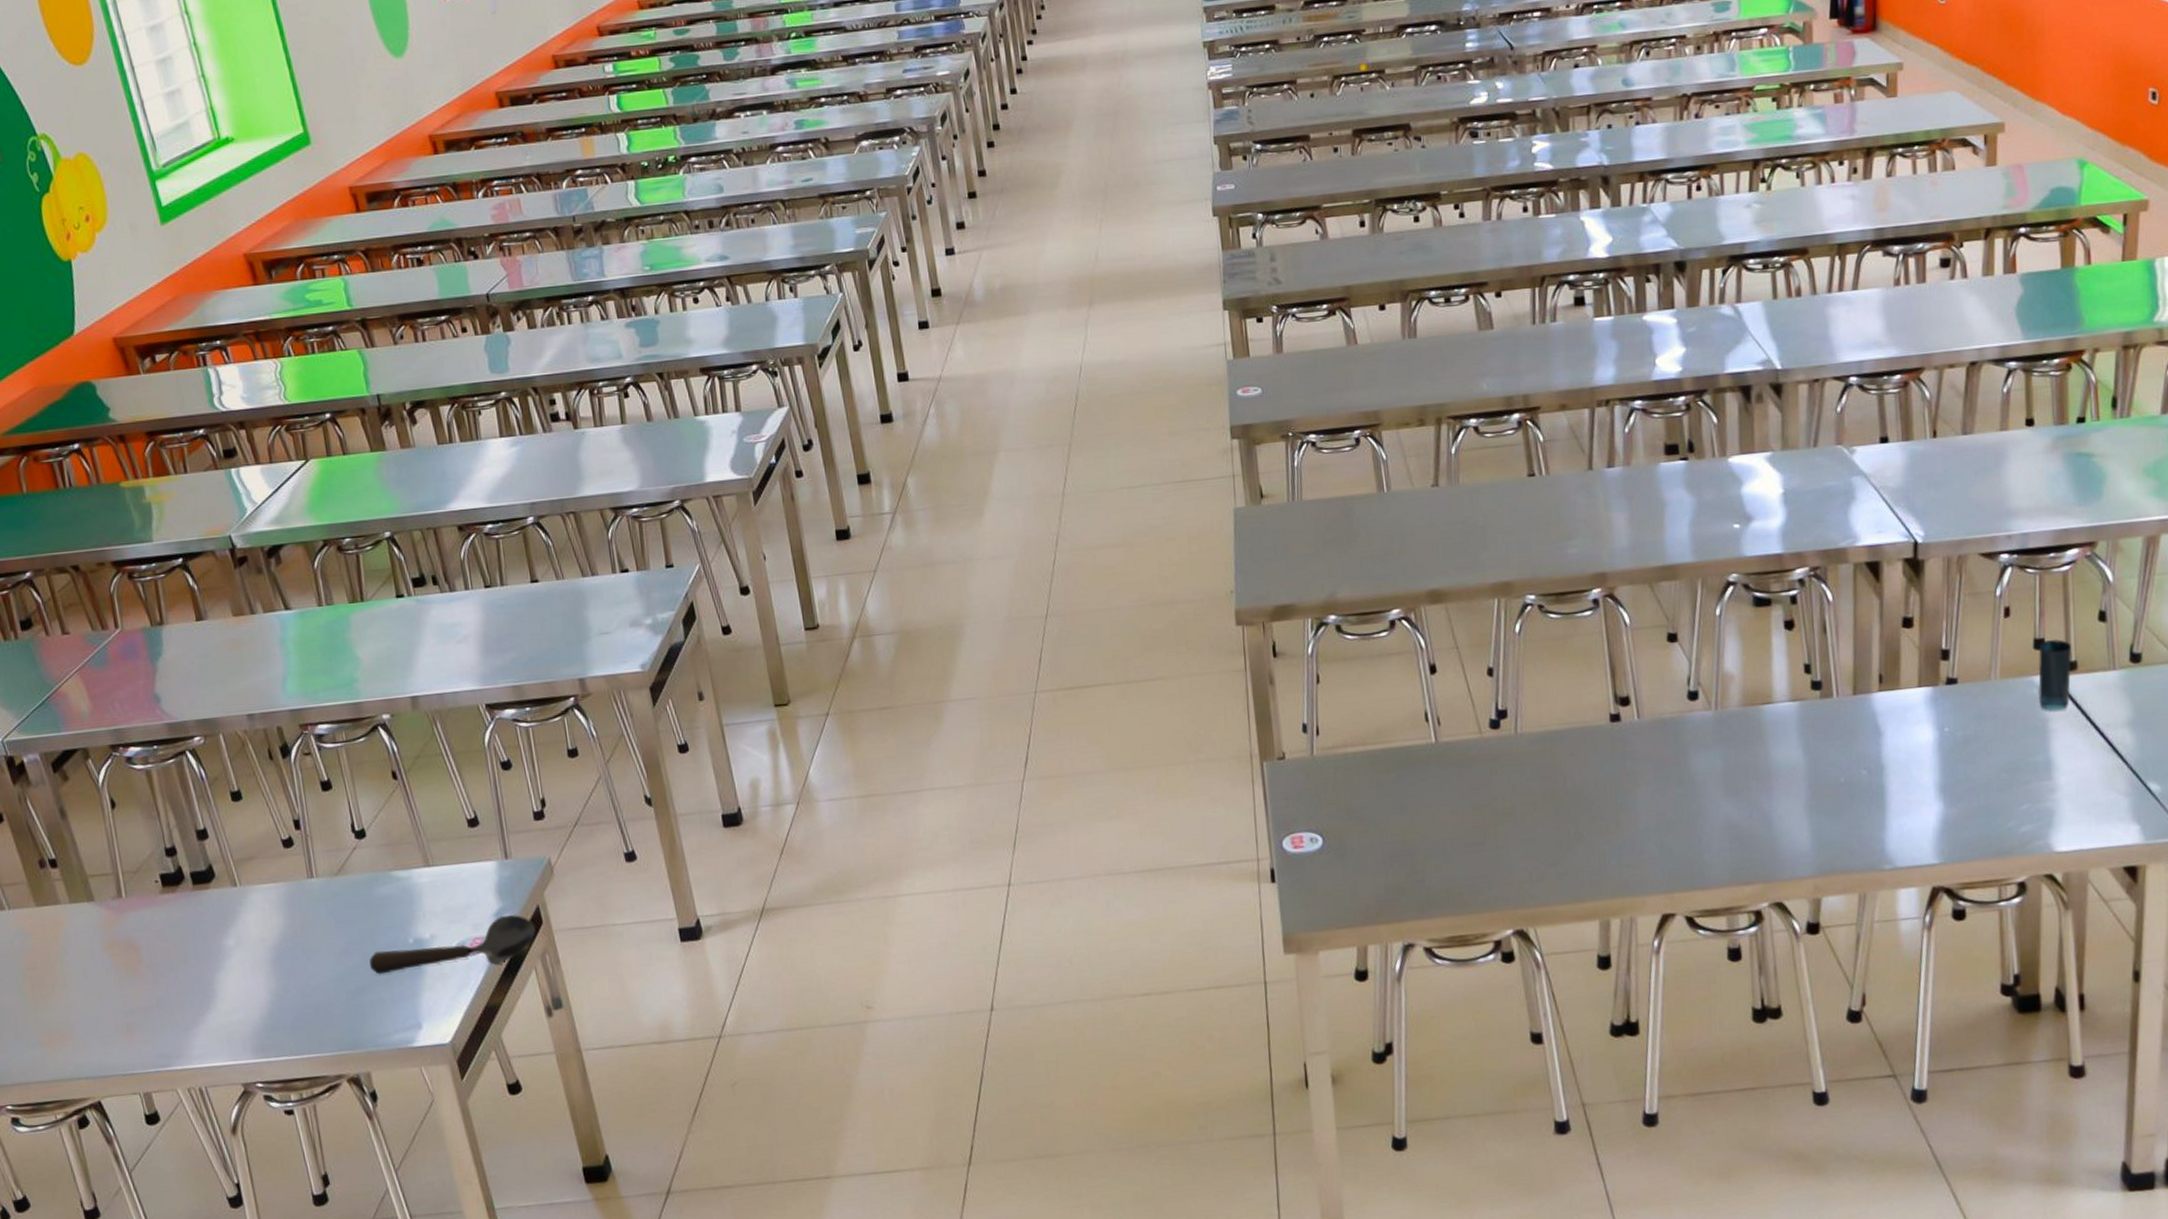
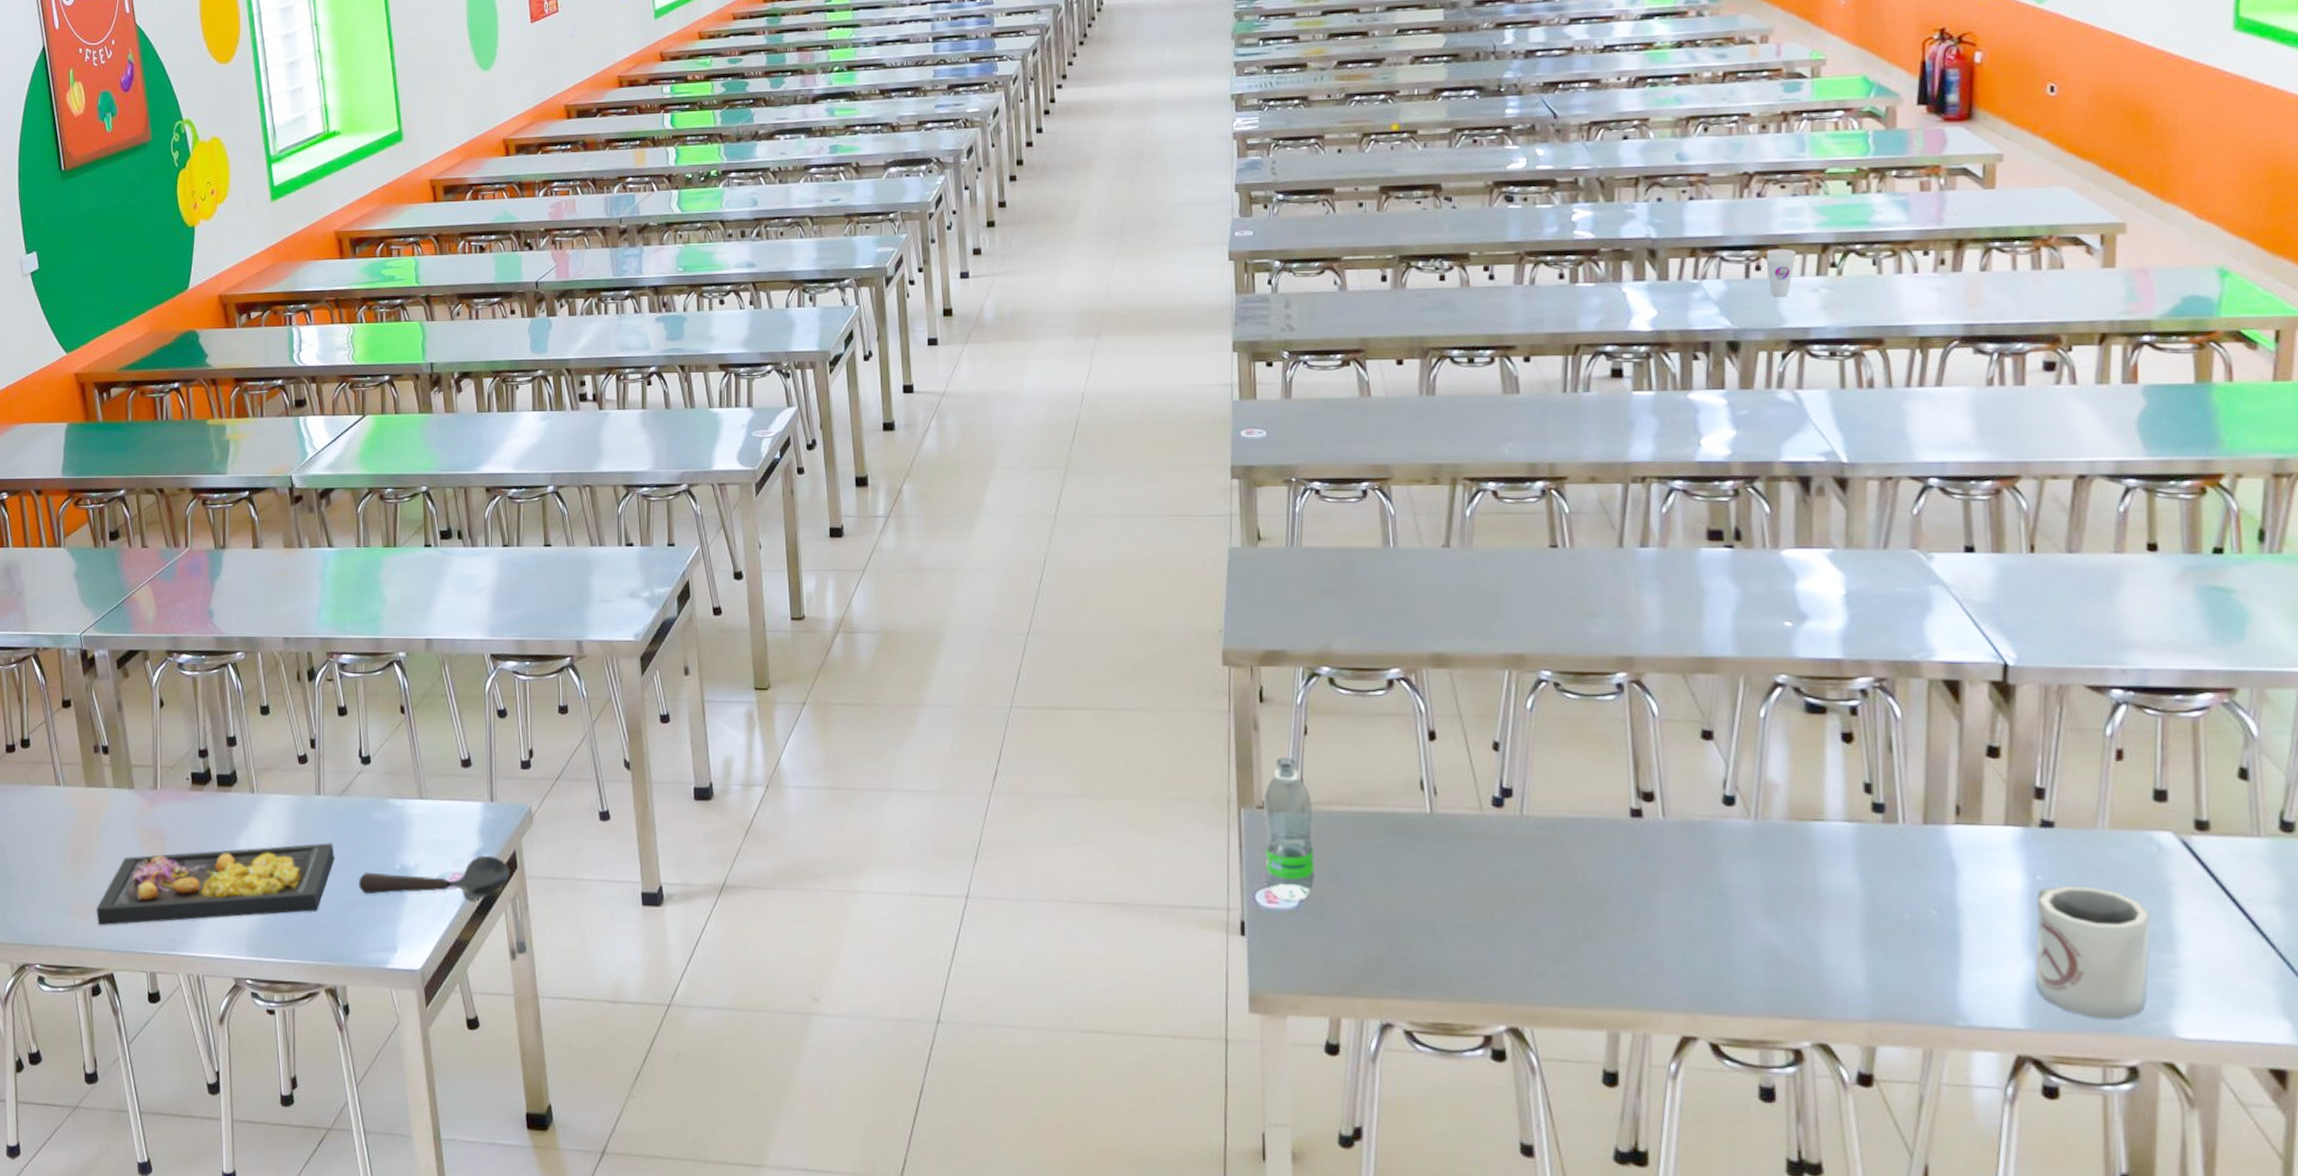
food tray: none [69,927,339,1052] -> present [96,843,335,925]
bottle: none [1283,707,1335,844] -> present [1264,757,1314,901]
cup: none [1705,167,1731,215] -> present [1766,248,1796,297]
cup: none [1945,731,2034,845] -> present [2035,885,2151,1019]
cup: present [2038,638,2072,712] -> none [2158,792,2203,875]

